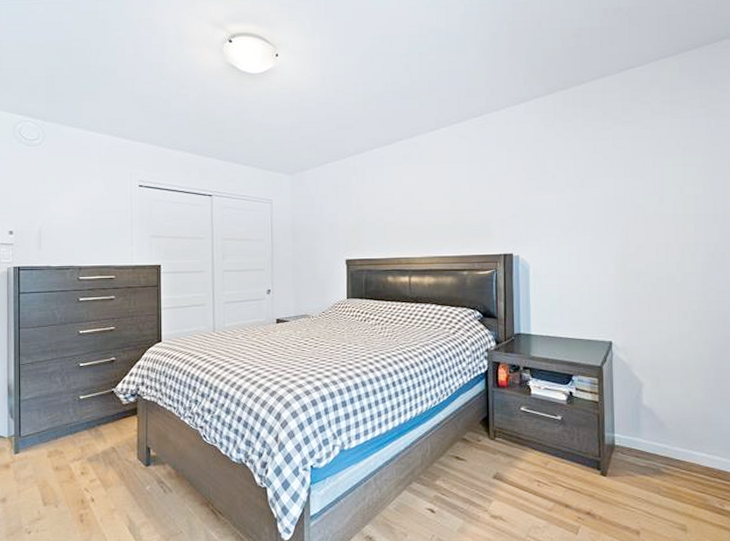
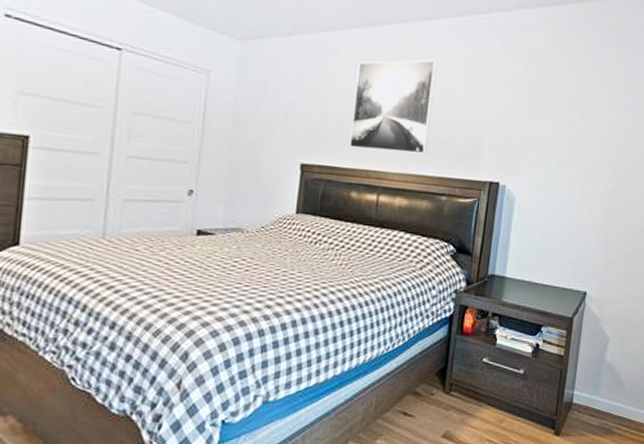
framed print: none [380,161,445,242] -> present [350,59,437,155]

